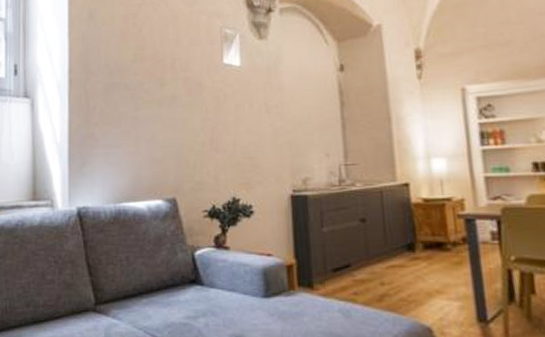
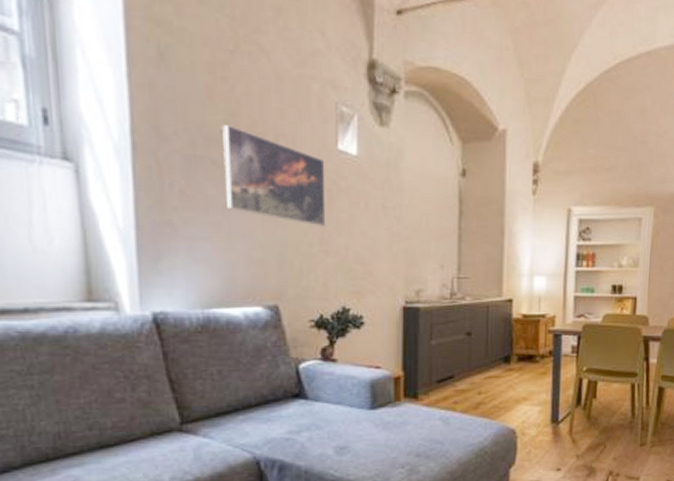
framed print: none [132,57,215,128] -> present [222,125,326,227]

